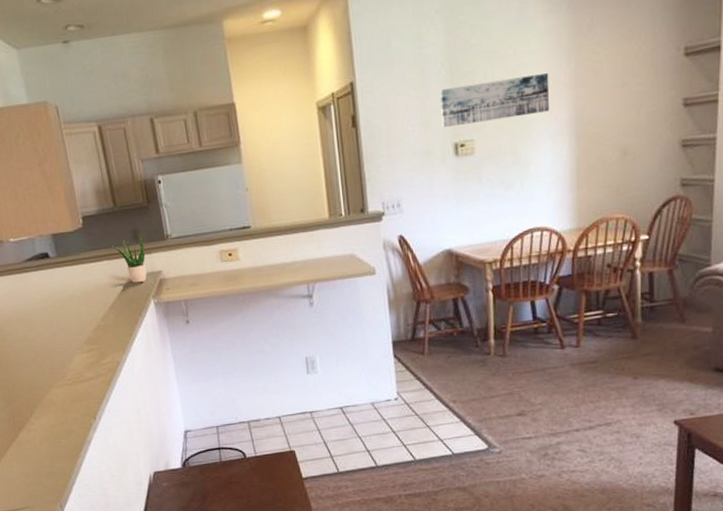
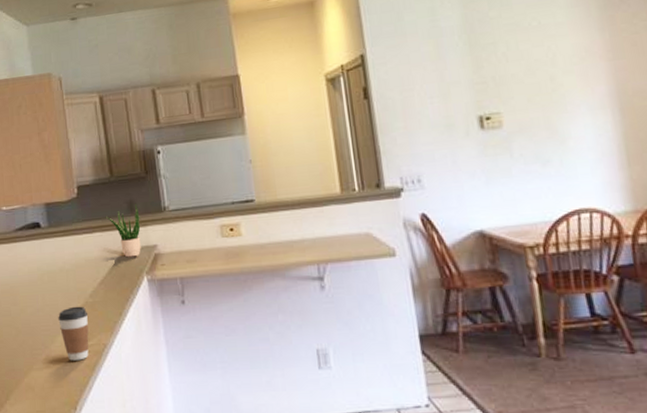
coffee cup: none [73,329,104,378] -> present [58,306,89,361]
wall art: present [440,73,550,128] -> none [459,45,585,101]

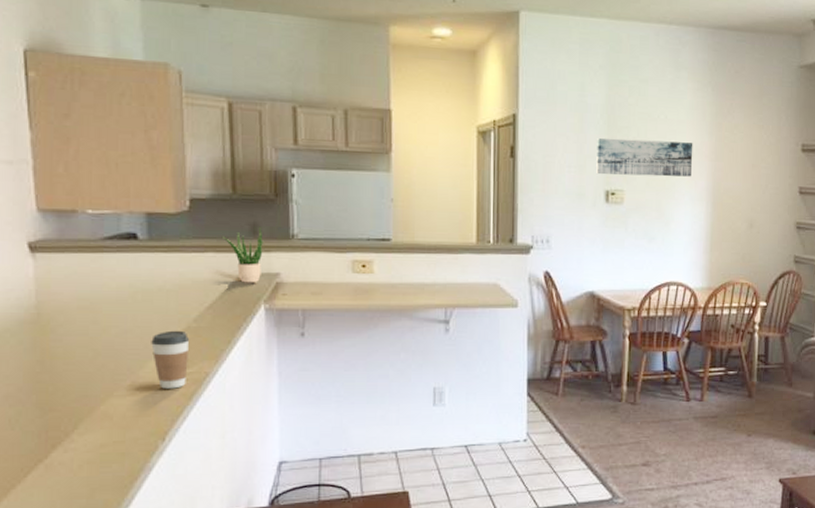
wall art: none [459,45,585,101] -> present [596,138,693,177]

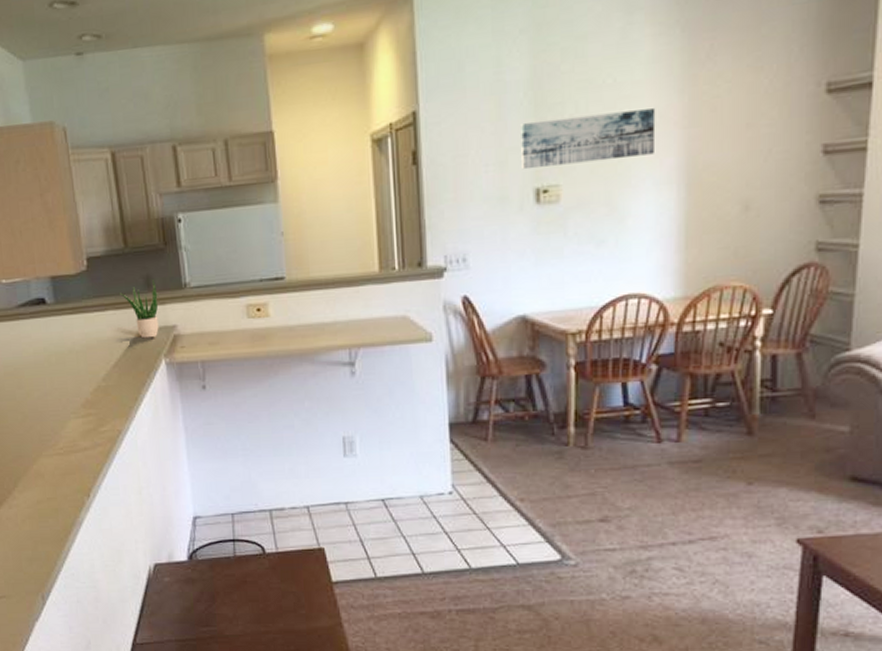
coffee cup: present [151,330,190,389] -> none [68,390,102,447]

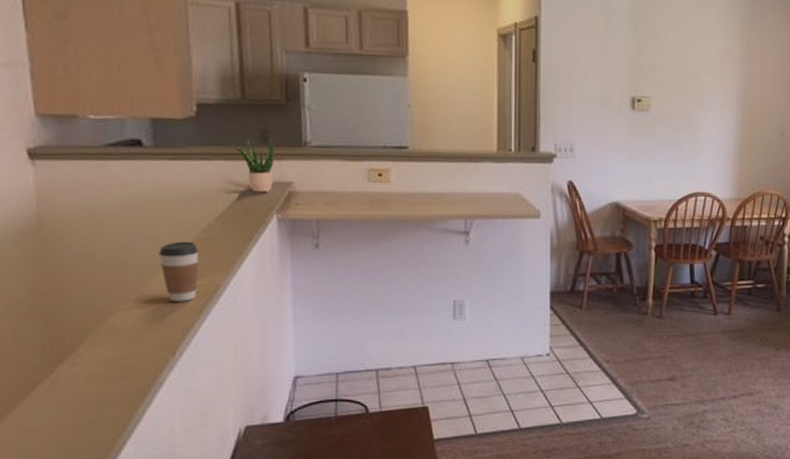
coffee cup: none [68,390,102,447] -> present [159,241,200,302]
wall art: present [521,108,656,170] -> none [622,42,723,83]

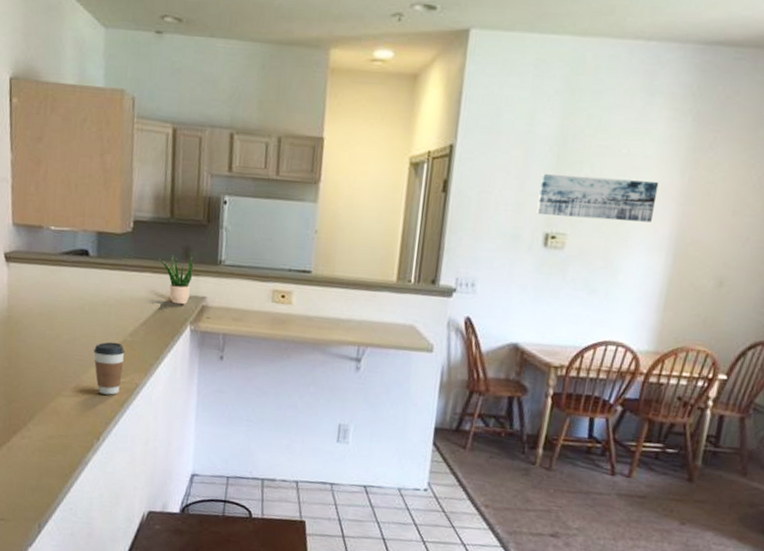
wall art: none [622,42,723,83] -> present [536,174,659,222]

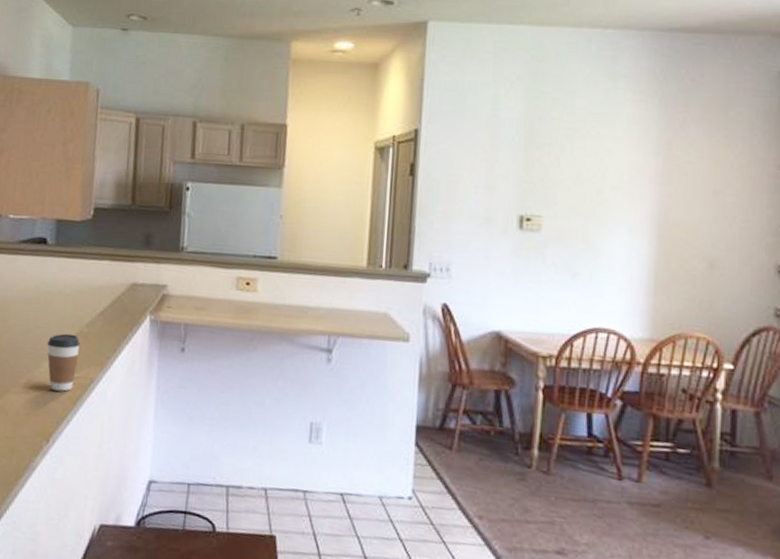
potted plant: present [159,252,195,305] -> none [119,238,156,294]
wall art: present [536,174,659,222] -> none [509,156,633,203]

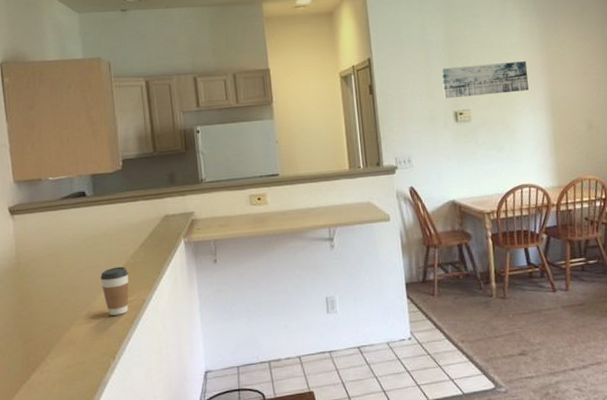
wall art: none [509,156,633,203] -> present [441,61,529,99]

